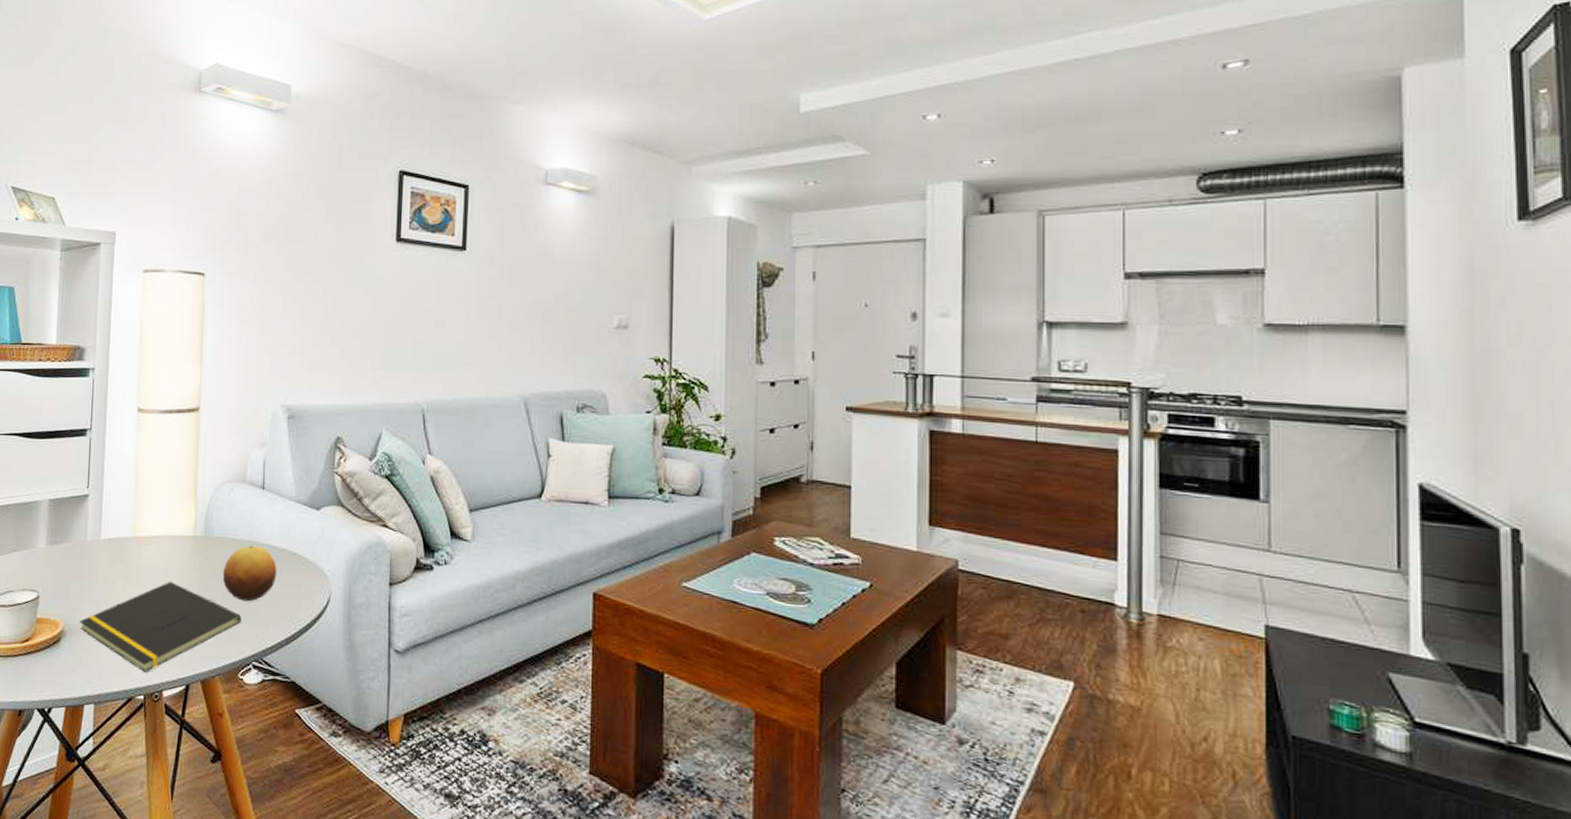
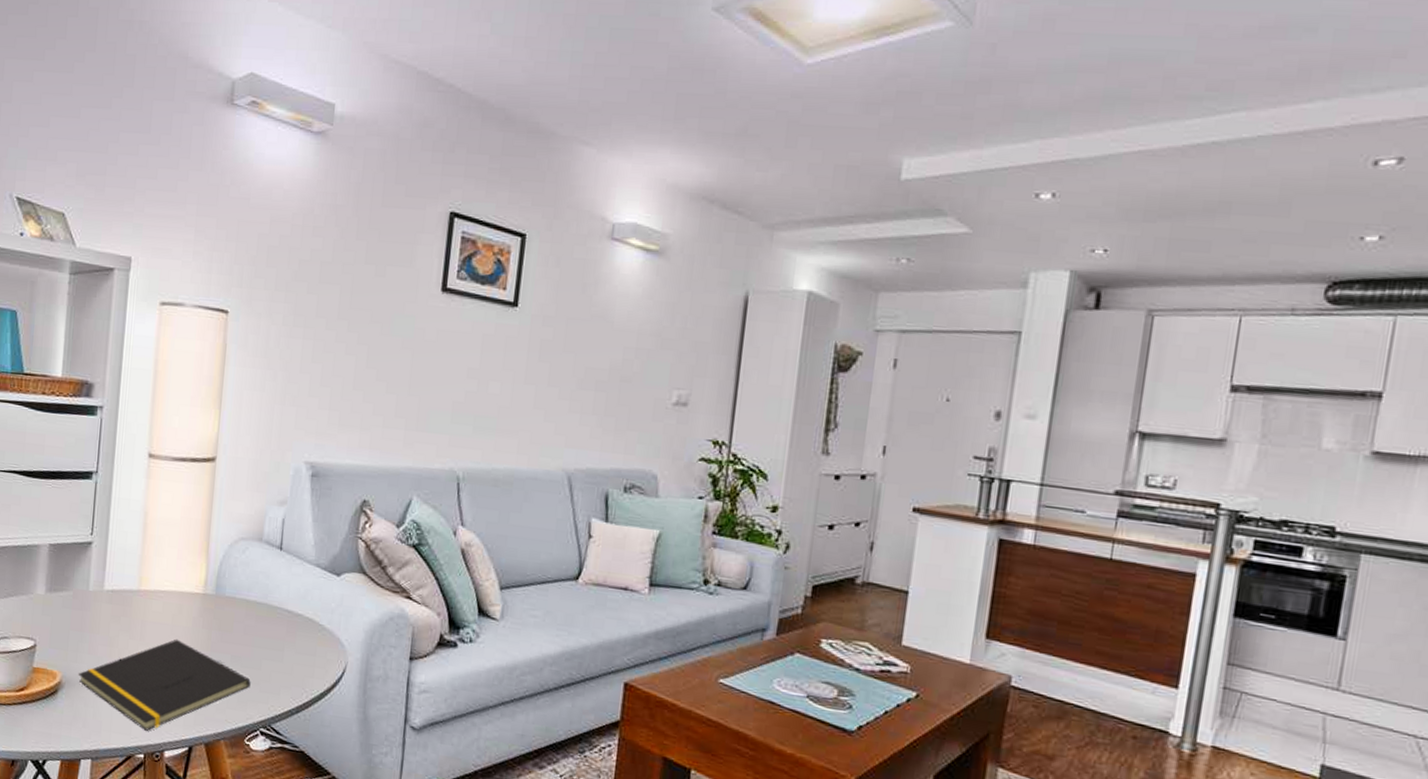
fruit: present [222,545,277,602] -> none [232,607,291,667]

